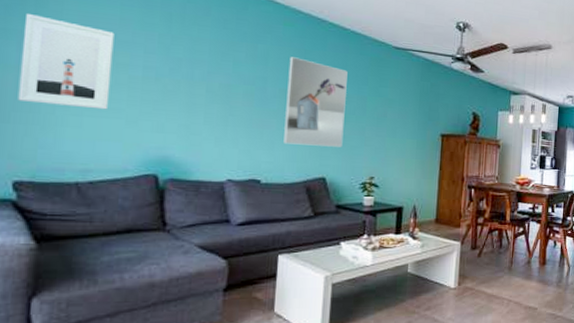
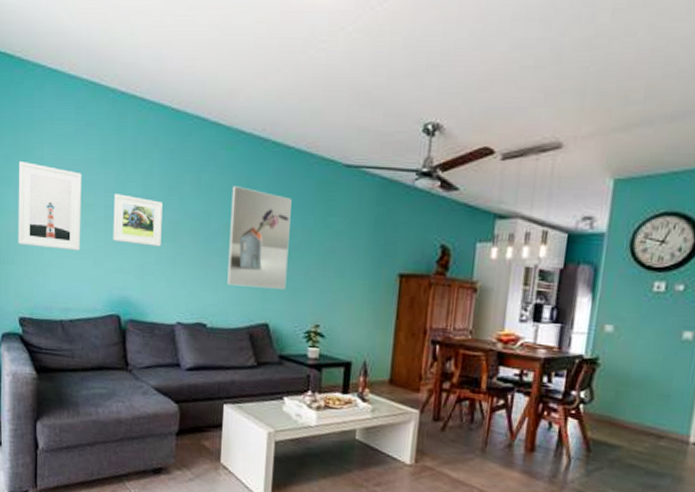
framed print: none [152,55,214,108] -> present [113,193,163,247]

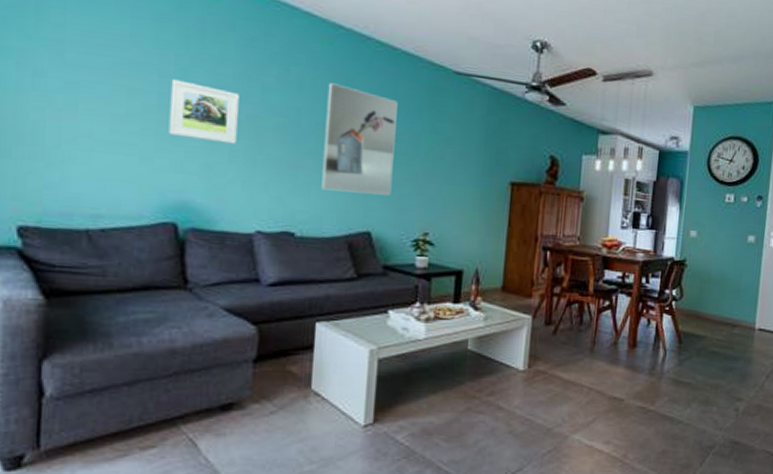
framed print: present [18,162,82,251] -> none [19,28,125,145]

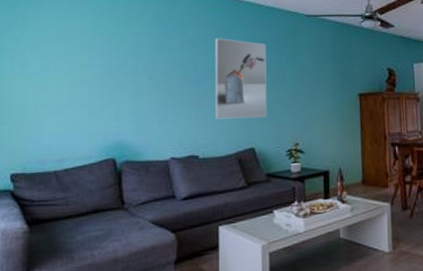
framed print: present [168,79,239,144] -> none [107,53,154,94]

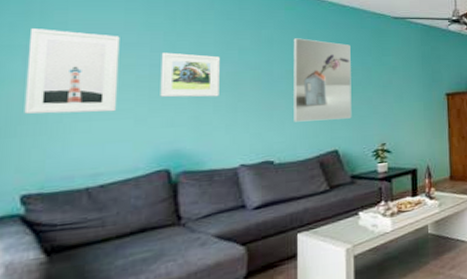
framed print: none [12,34,77,107] -> present [24,29,120,114]
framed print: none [107,53,154,94] -> present [160,52,220,98]

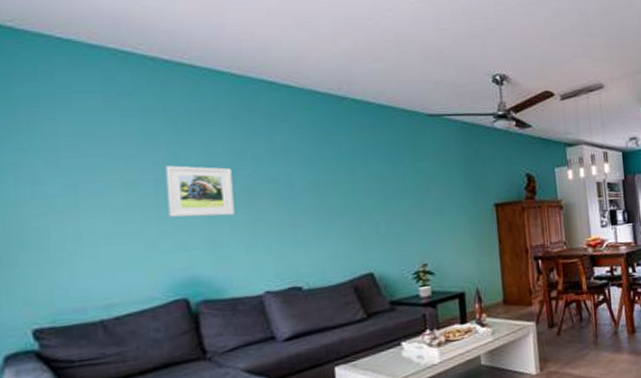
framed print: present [24,29,120,114] -> none [19,142,123,240]
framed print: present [293,38,352,122] -> none [313,143,387,242]

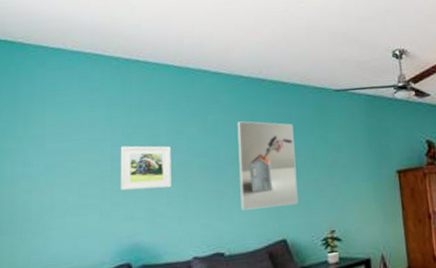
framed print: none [313,143,387,242] -> present [237,121,299,211]

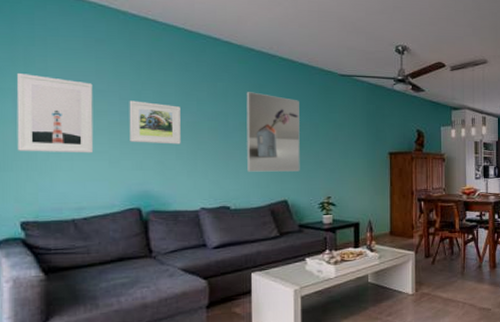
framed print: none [13,132,86,213] -> present [16,73,94,153]

